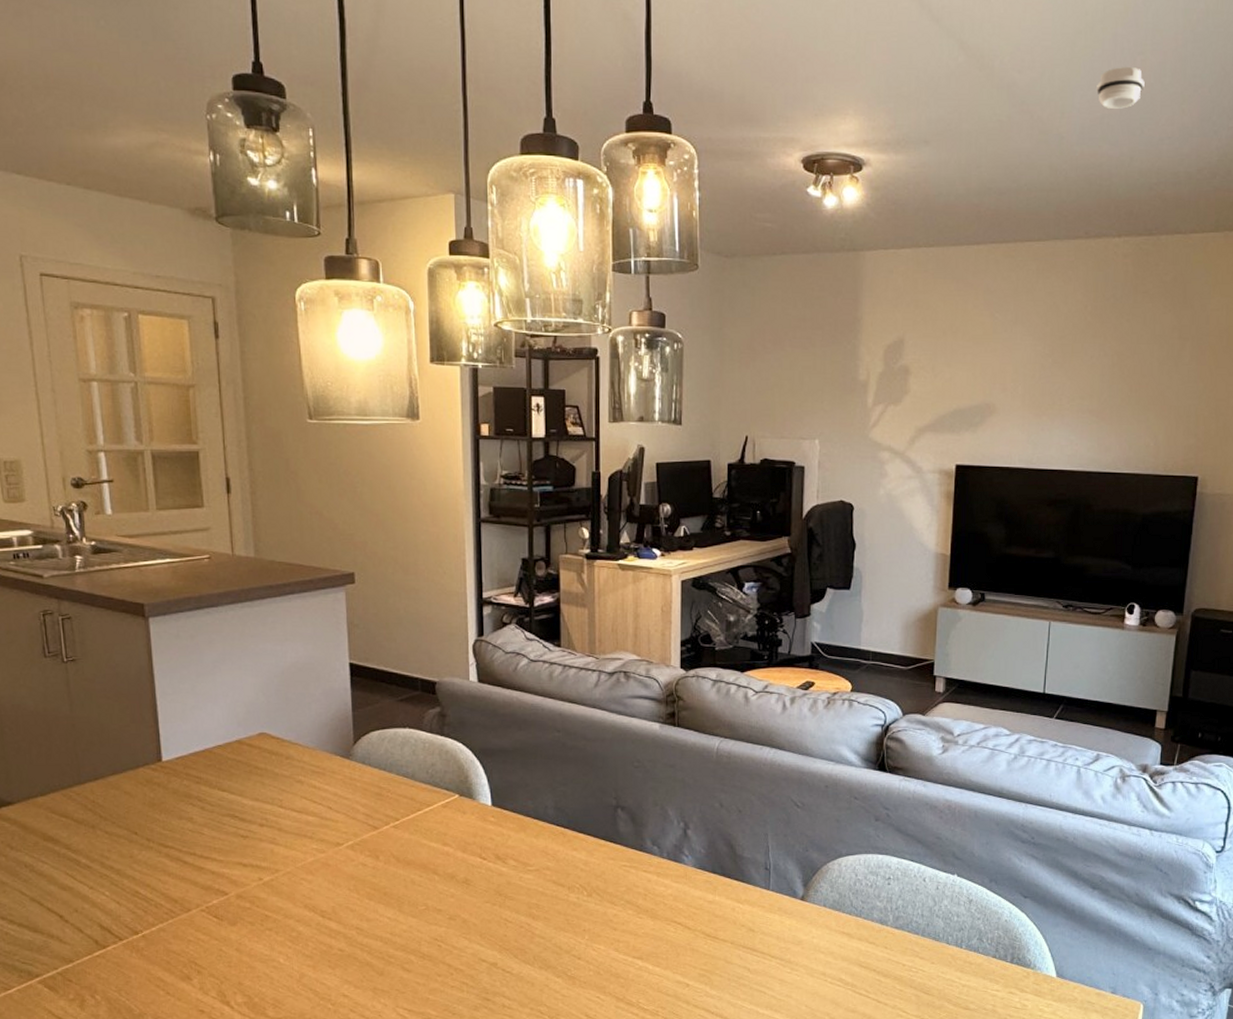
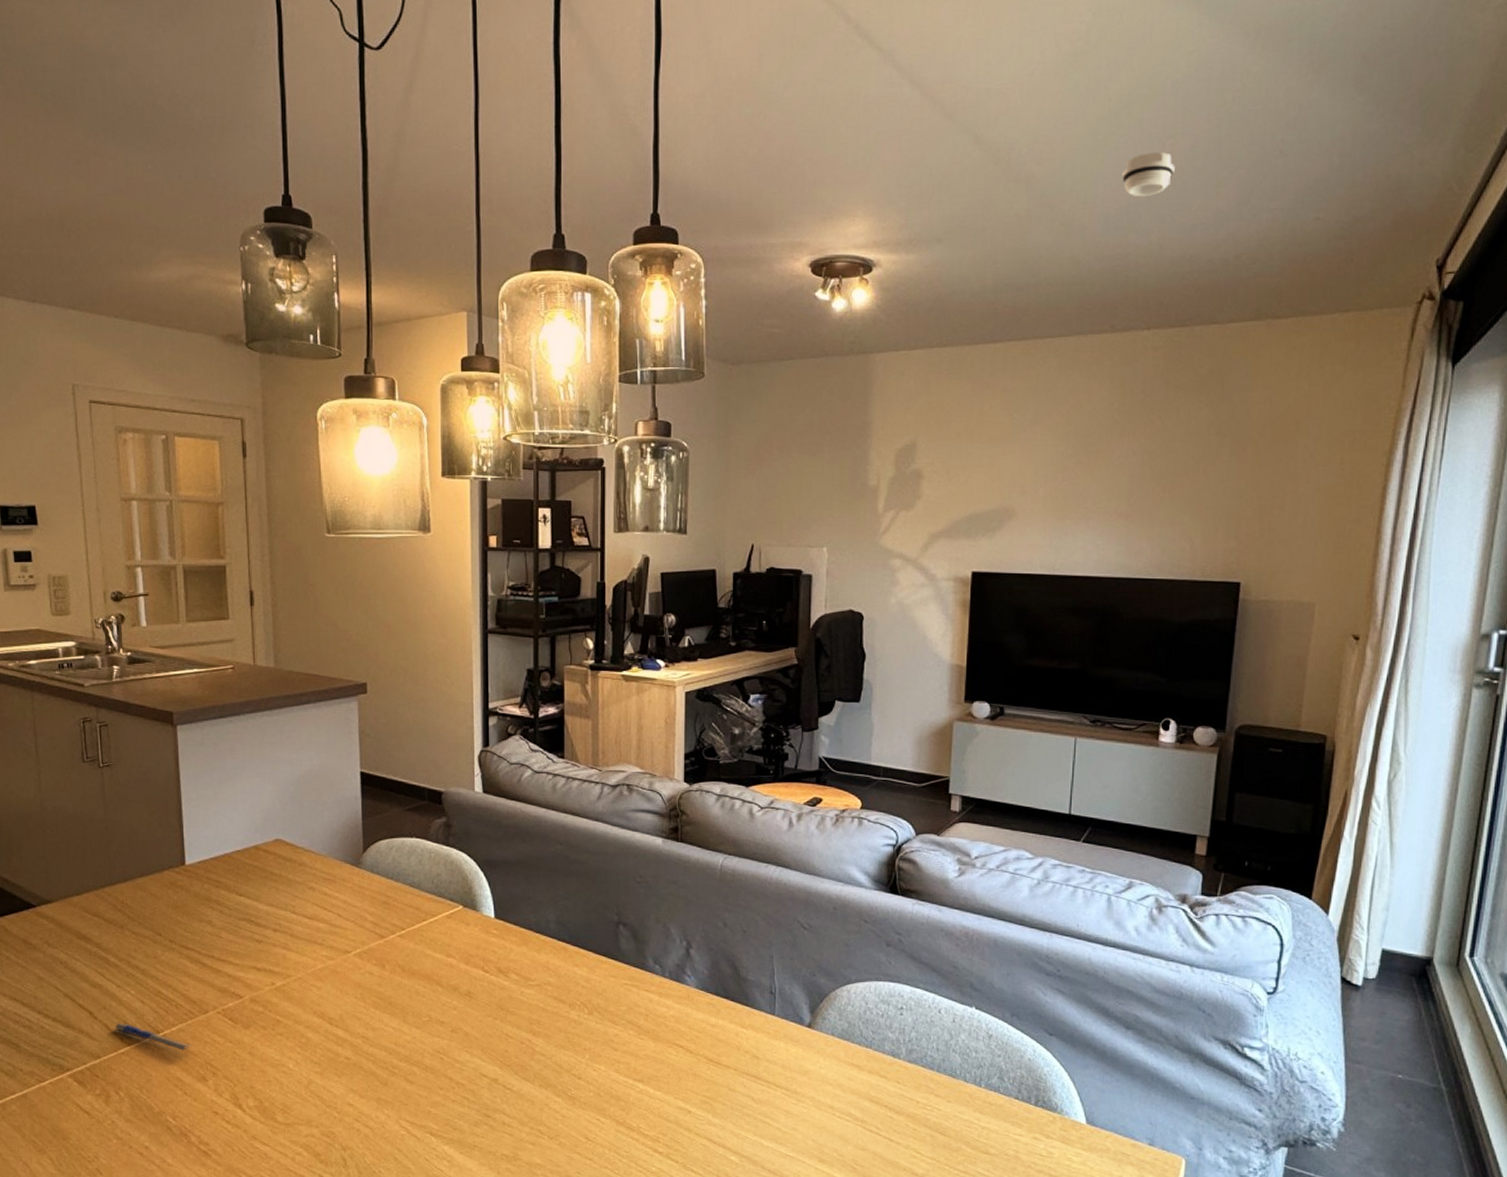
pen: none [85,925,175,953] -> present [112,1023,193,1053]

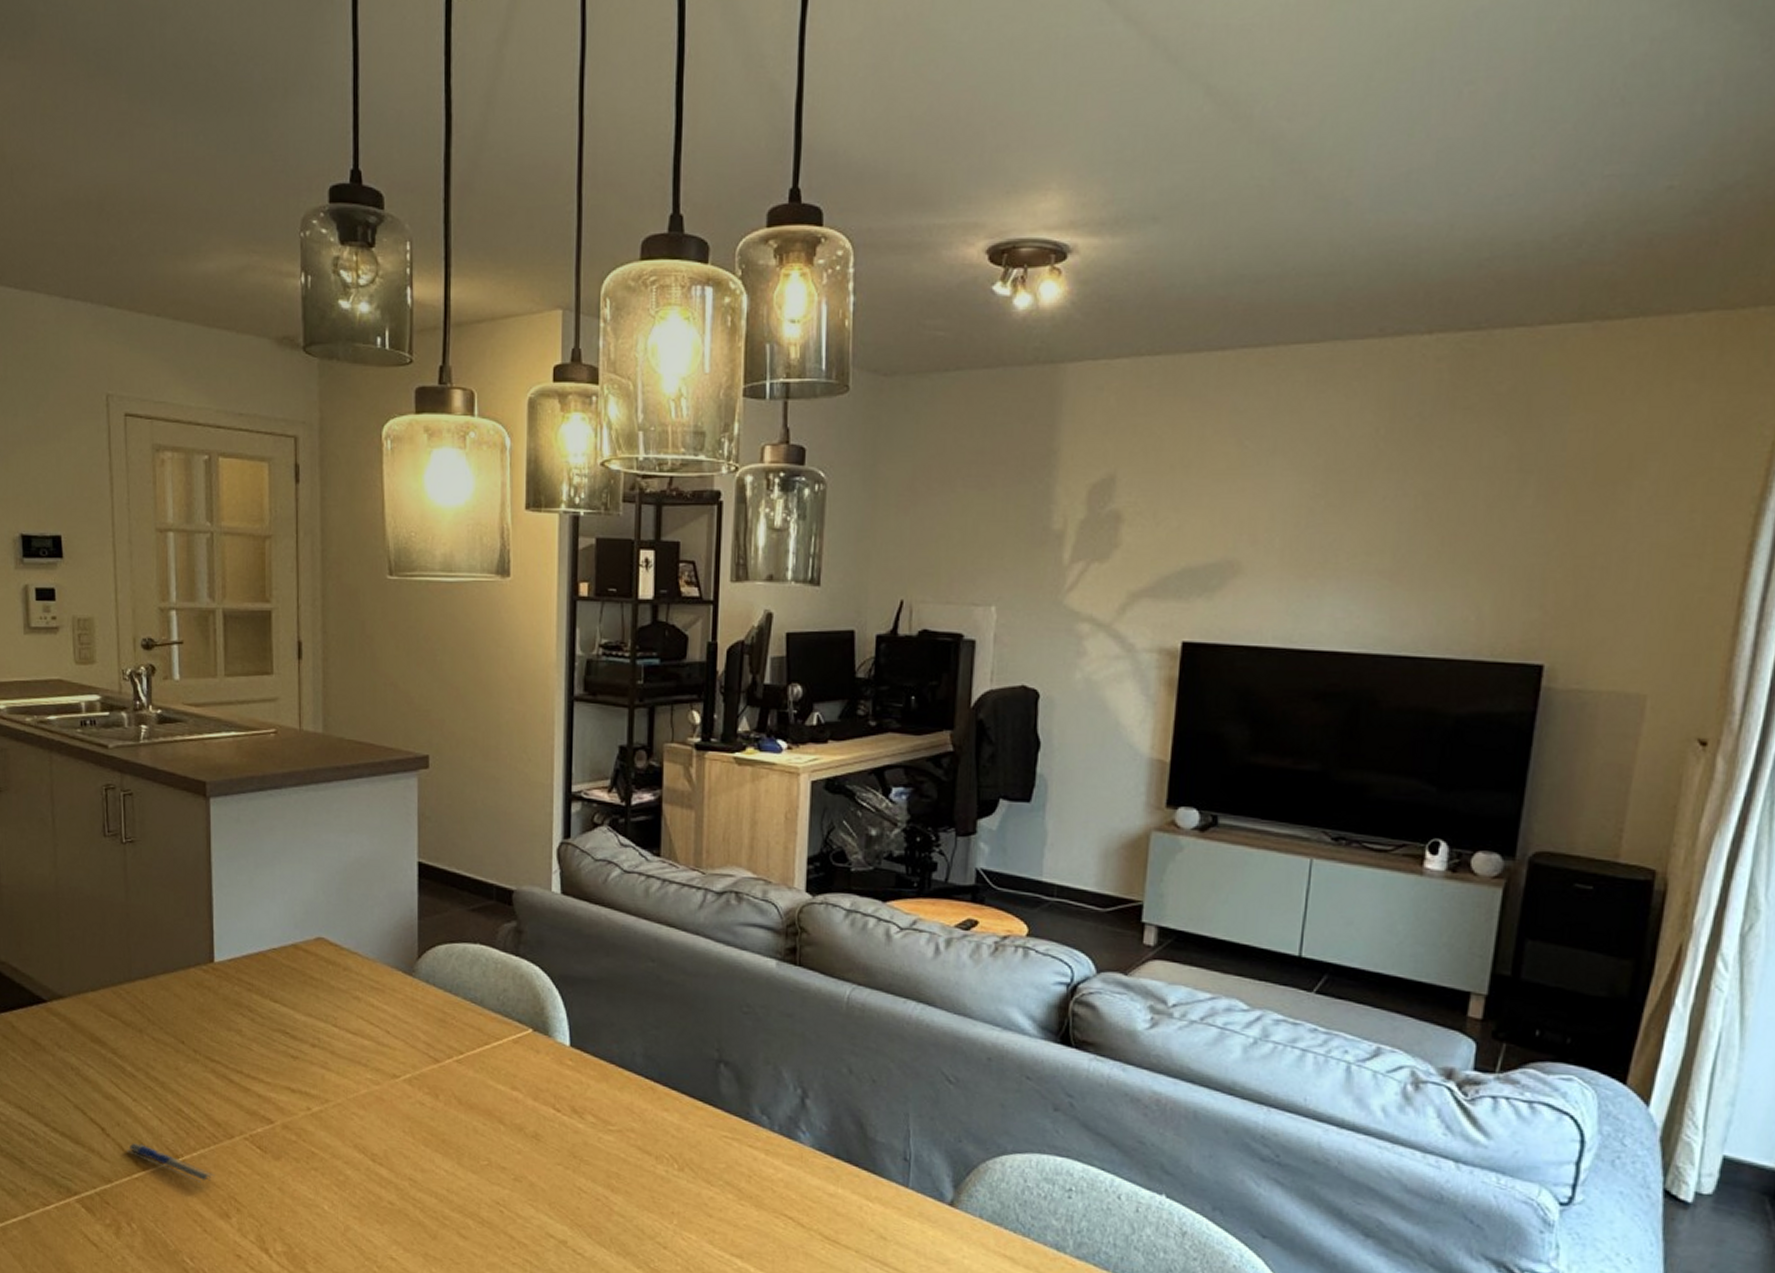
smoke detector: present [1122,152,1175,196] -> none [1401,102,1475,160]

